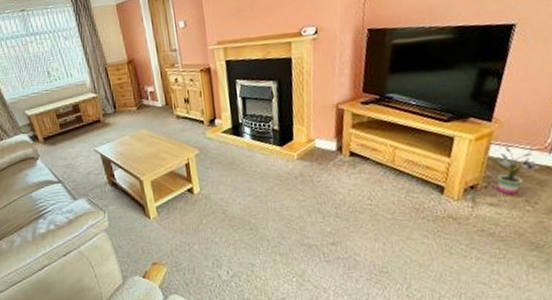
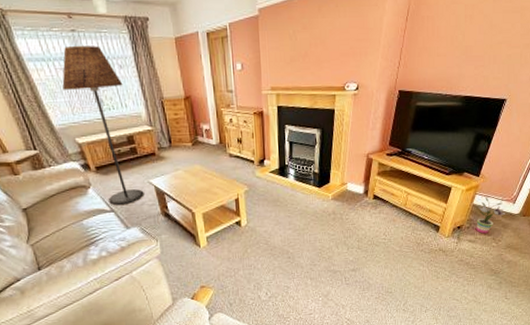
floor lamp: none [13,21,91,176] -> present [62,46,144,205]

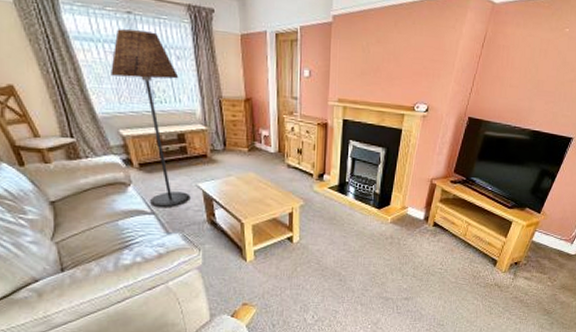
potted plant: present [476,197,506,234] -> none [533,235,563,272]

